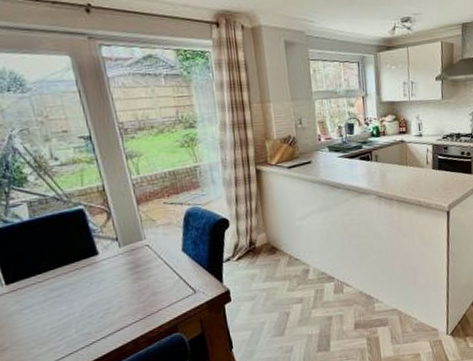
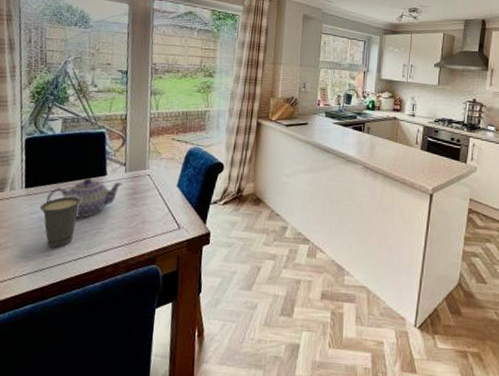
cup: none [30,282,79,339] -> present [39,196,81,248]
teapot: none [34,258,121,304] -> present [45,178,124,218]

